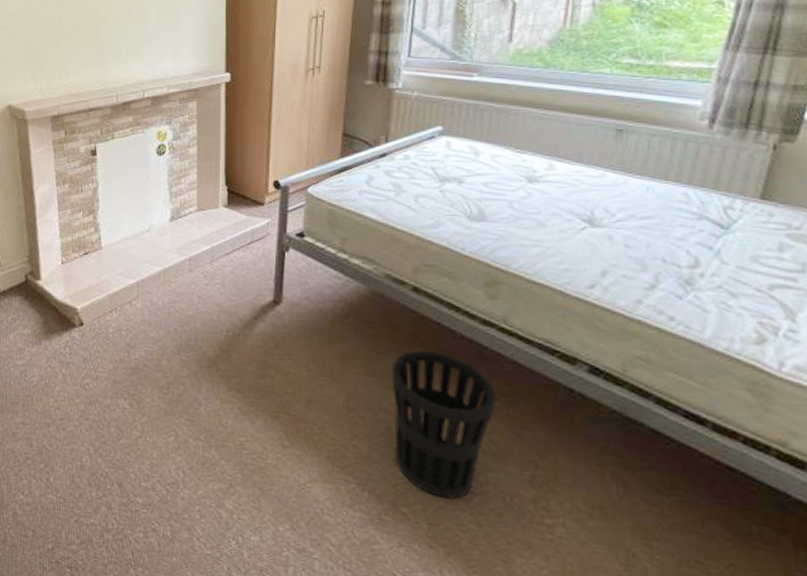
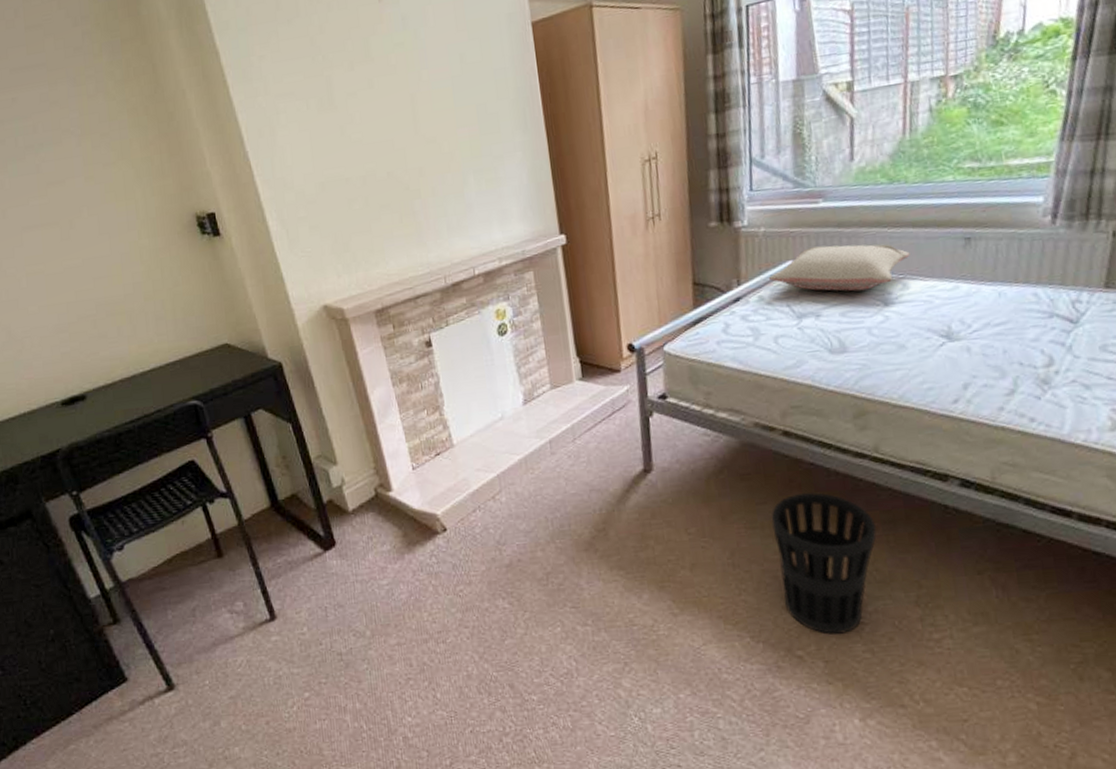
pillow: none [416,117,559,165] -> present [768,244,910,292]

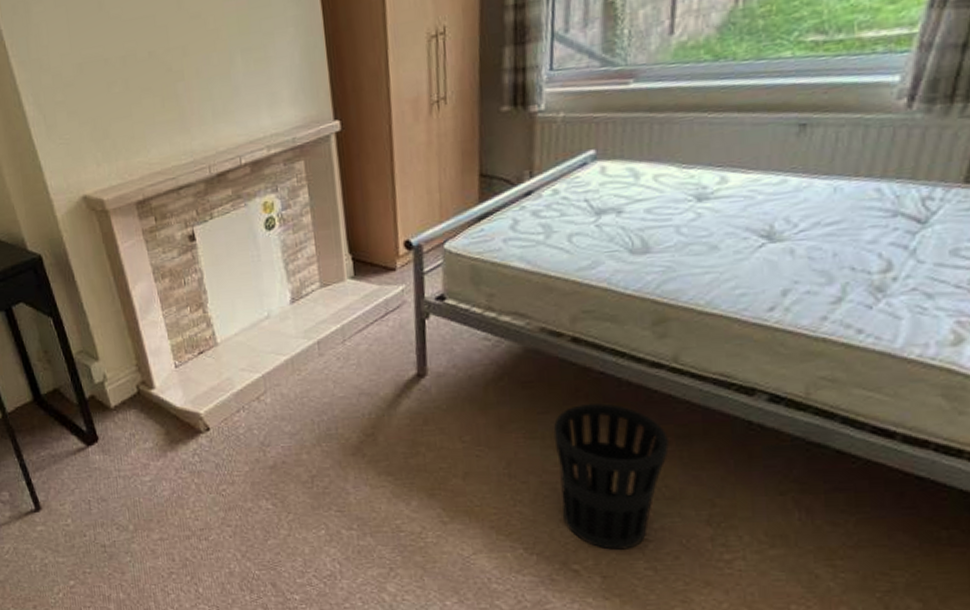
pillow: present [768,244,910,292] -> none [565,131,732,186]

